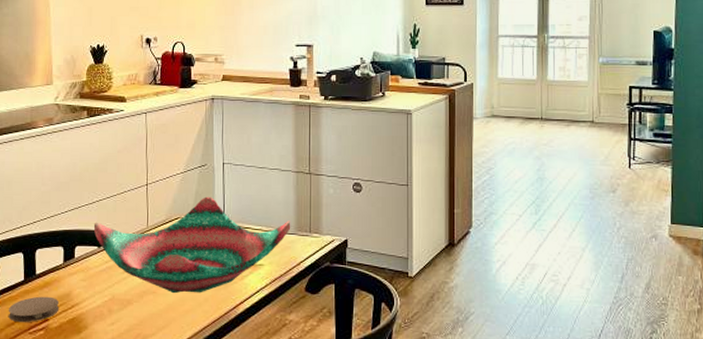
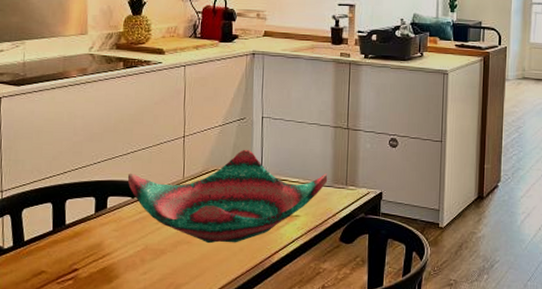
coaster: present [8,296,60,323] -> none [35,246,90,273]

